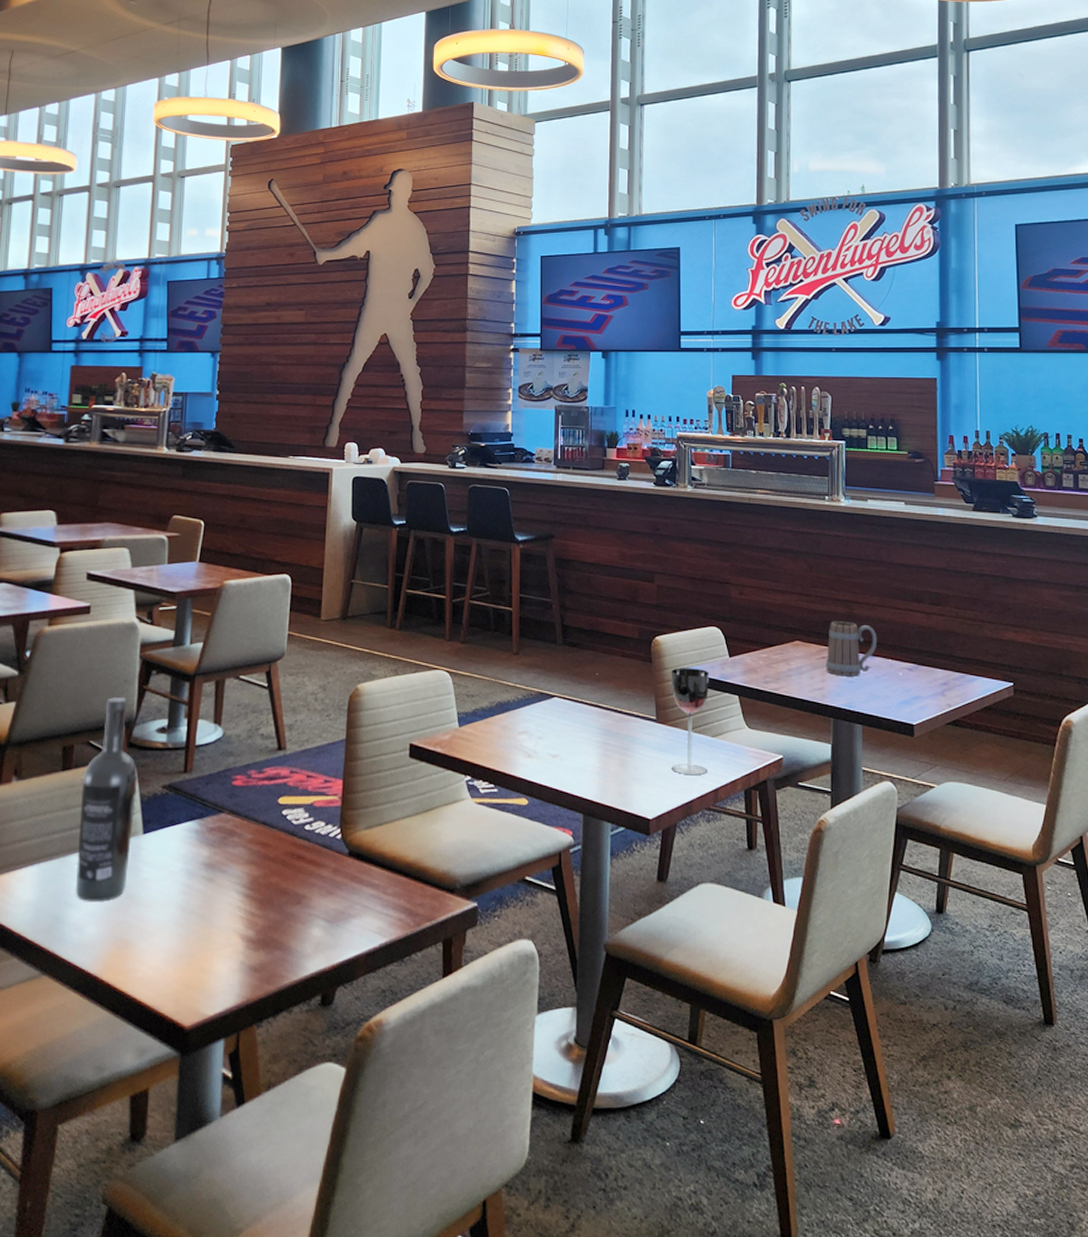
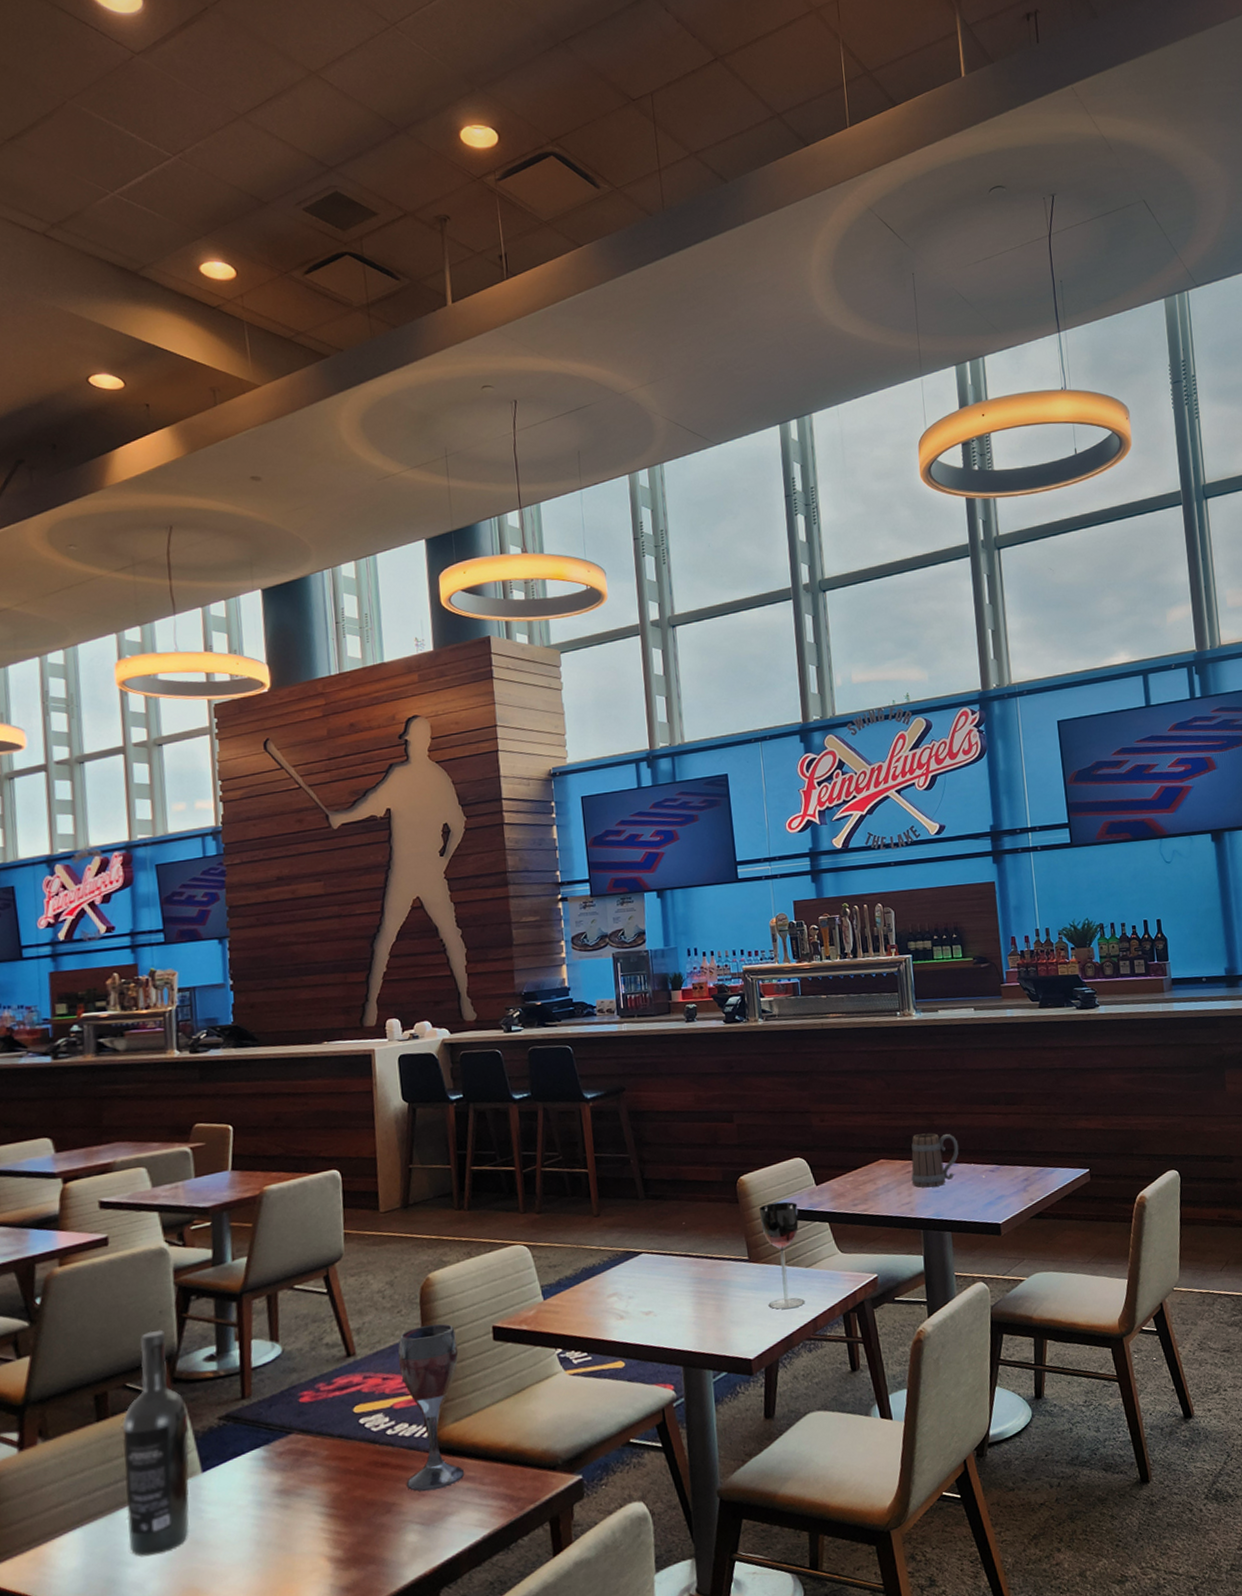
cup: none [317,732,377,891] -> present [397,1323,465,1492]

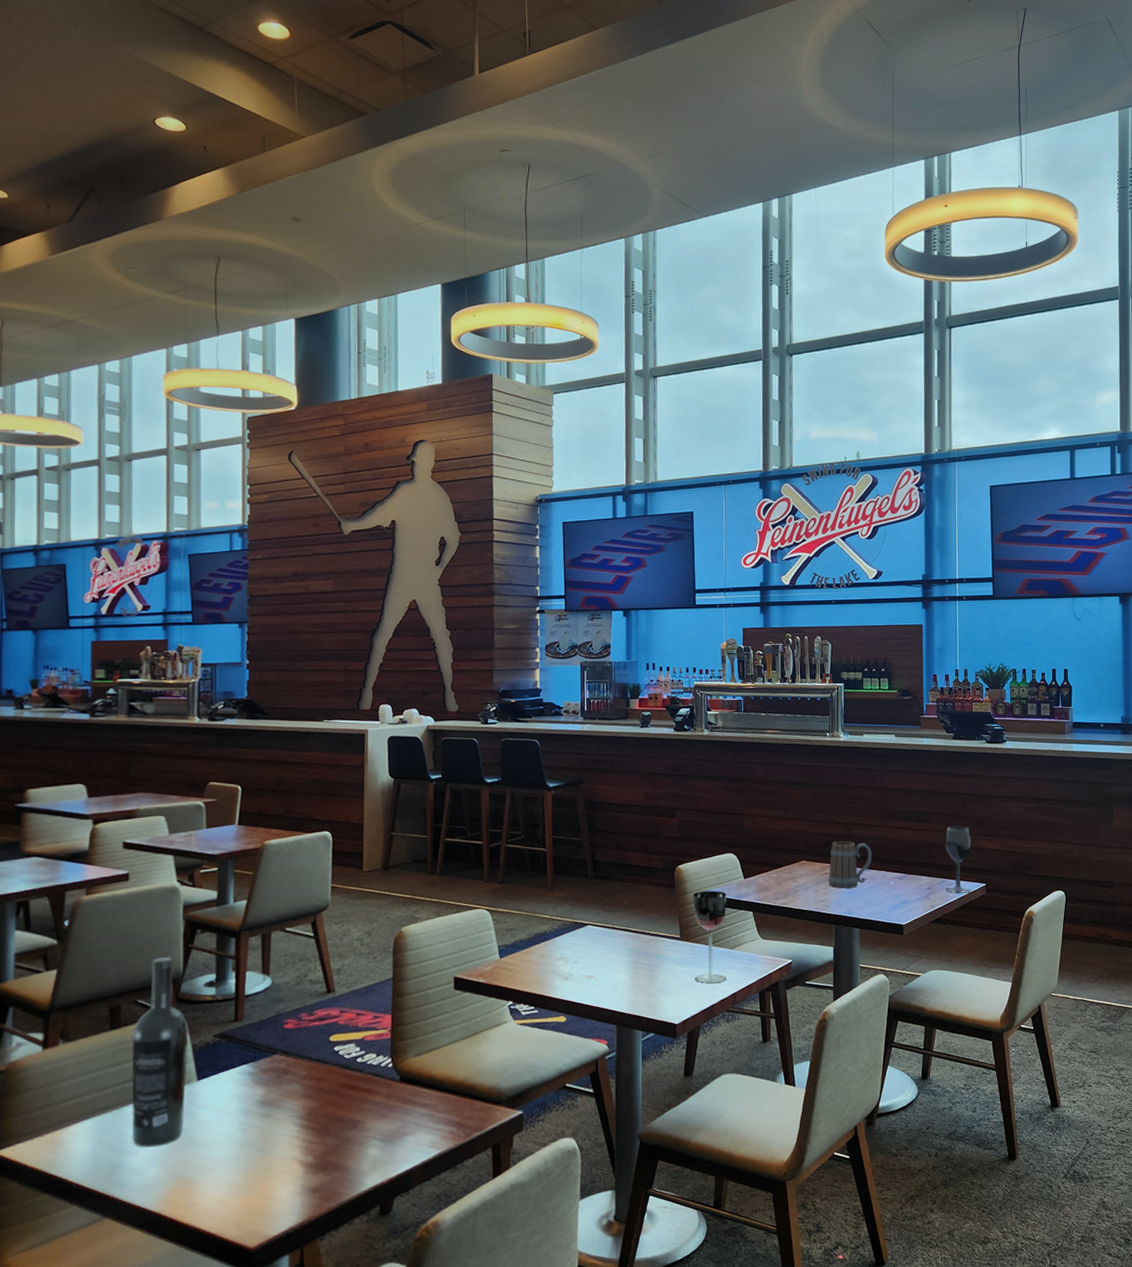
cup: present [397,1323,465,1492] -> none [371,971,423,1114]
wine glass: none [1038,1105,1073,1183] -> present [944,826,971,894]

